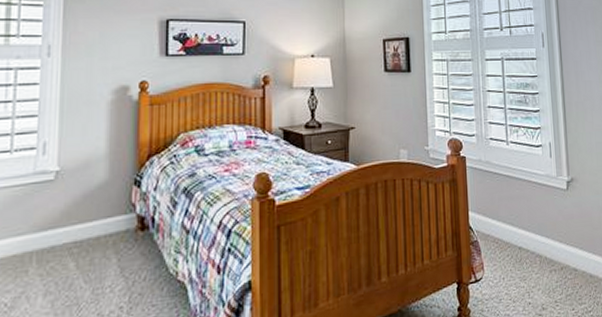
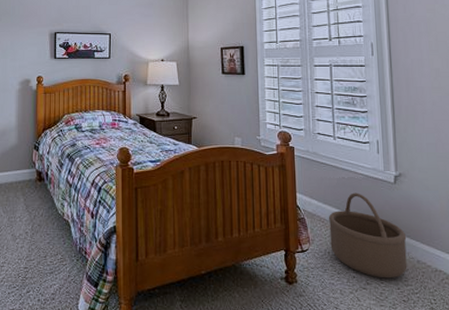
basket: none [502,204,581,300] -> present [328,193,407,279]

